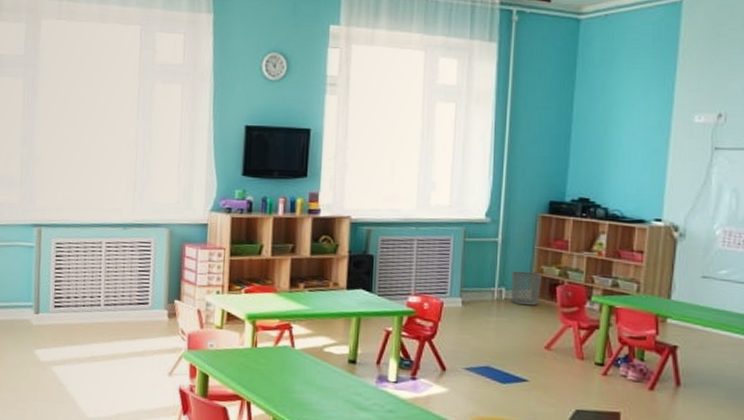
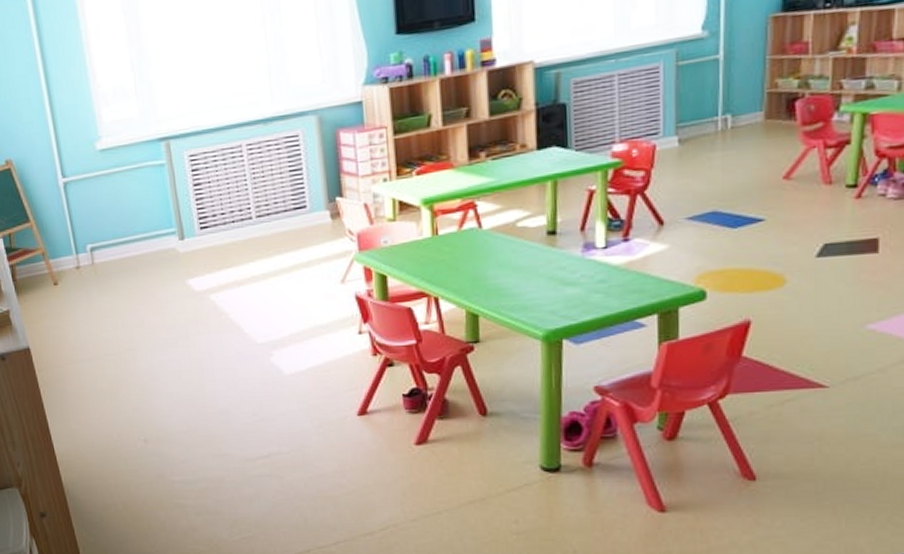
waste bin: present [511,271,542,306] -> none [737,89,776,132]

